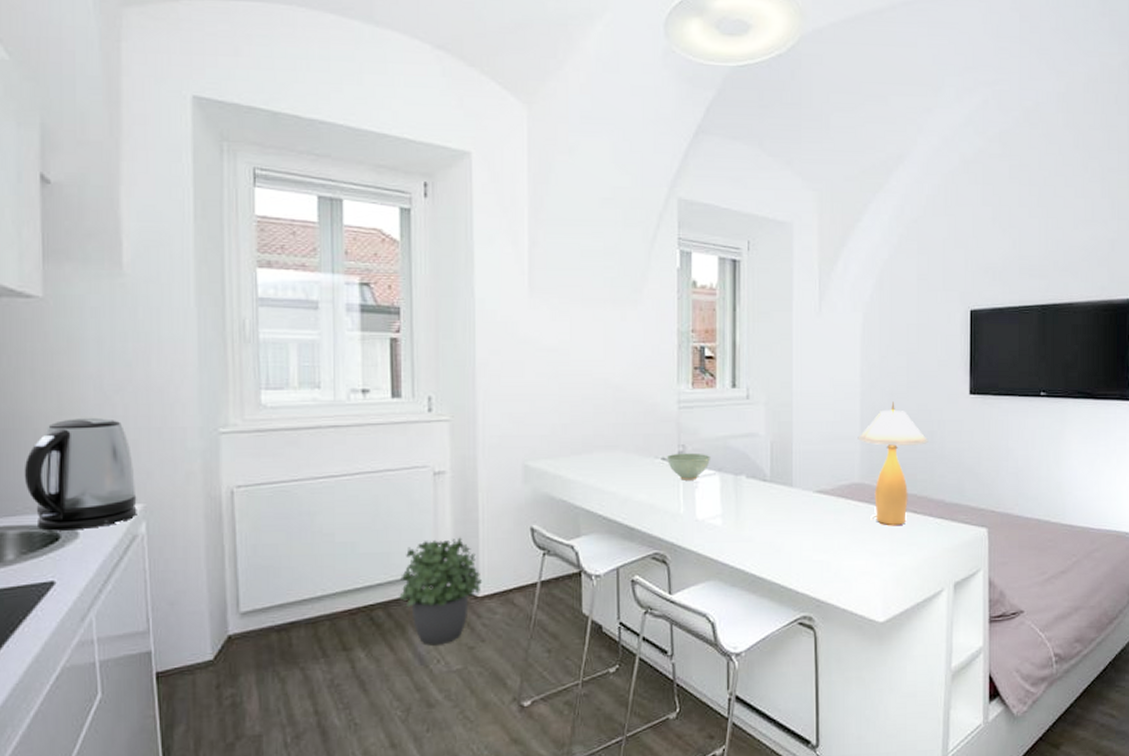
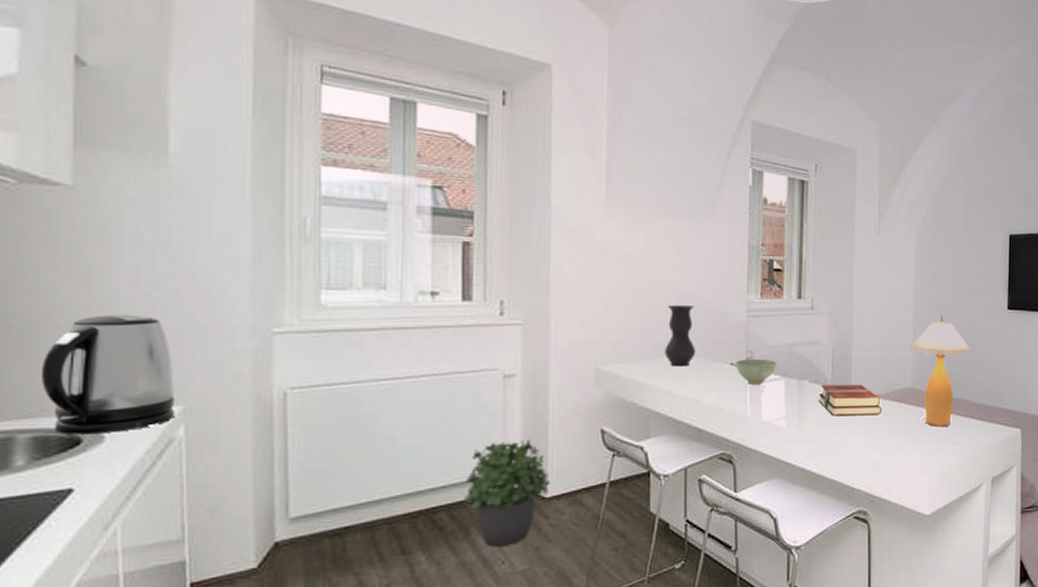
vase: none [593,397,626,462] -> present [665,305,696,367]
books: none [756,480,827,514] -> present [818,385,882,416]

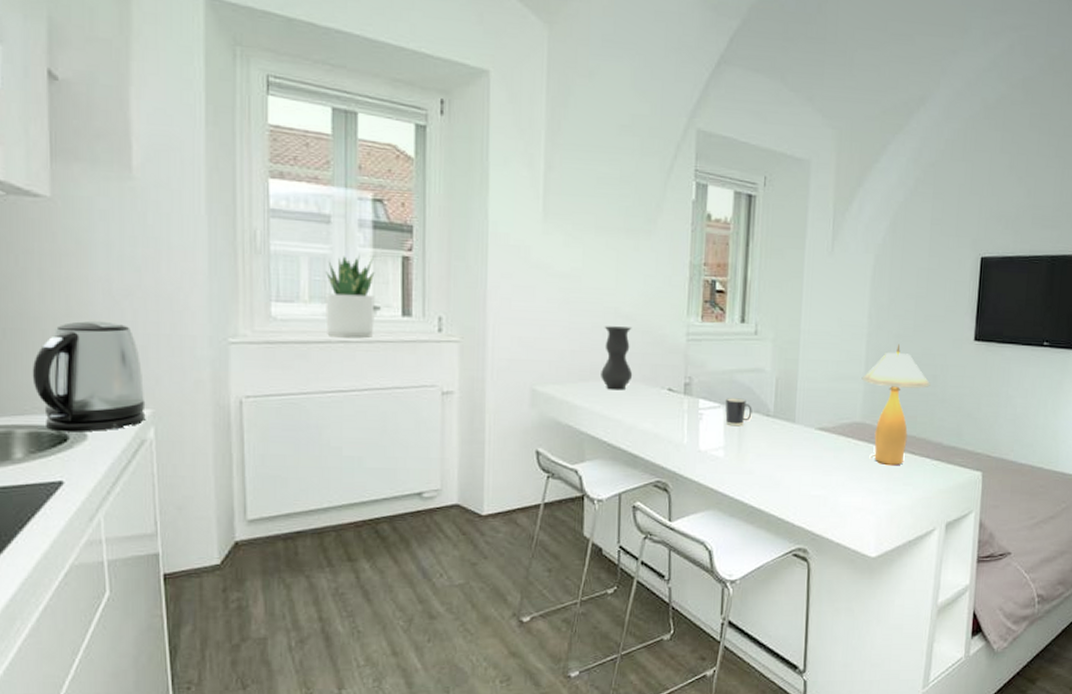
planter: none [380,240,434,324] -> present [326,254,375,338]
potted plant: present [463,439,550,547] -> none [404,457,486,560]
bowl: present [735,359,777,385] -> none [672,384,717,412]
mug: none [786,370,811,396] -> present [725,398,752,425]
books: present [818,385,882,416] -> none [759,415,828,449]

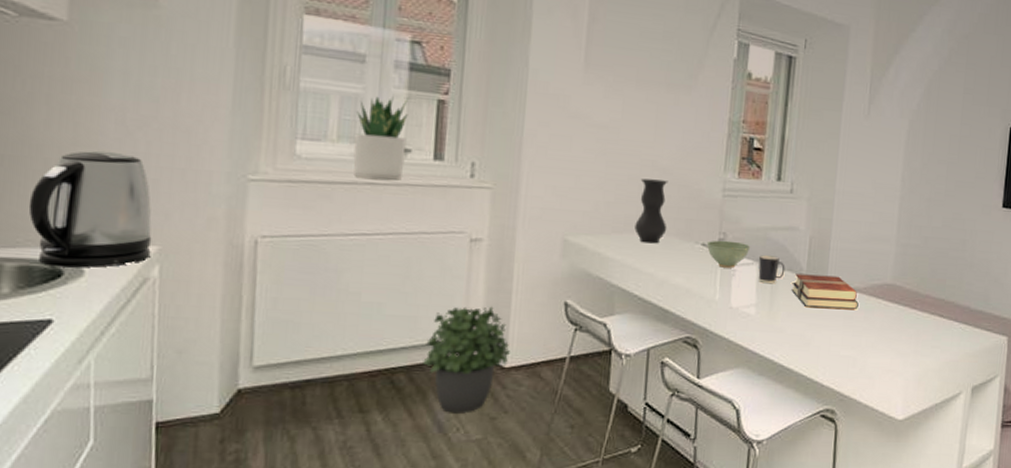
potted plant: none [404,457,486,560] -> present [423,306,510,413]
bowl: none [672,384,717,412] -> present [706,240,751,268]
books: none [759,415,828,449] -> present [791,273,859,309]
table lamp: present [861,344,931,465] -> none [893,208,960,327]

